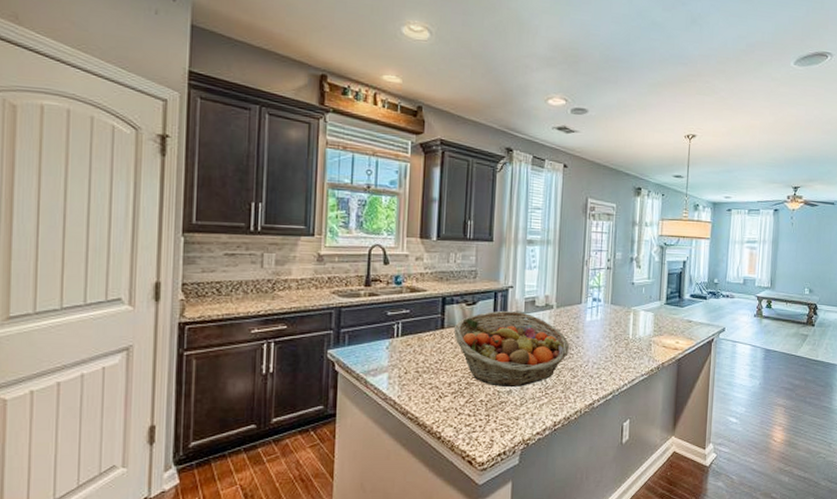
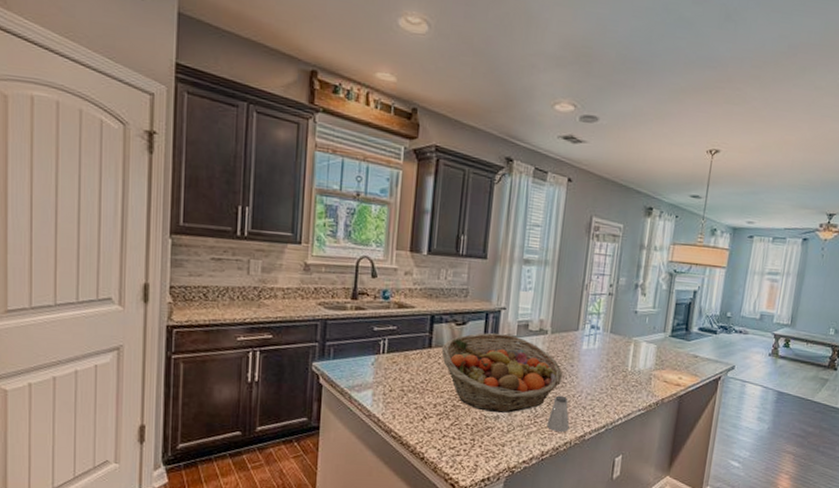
saltshaker: none [557,366,579,402] -> present [546,395,570,433]

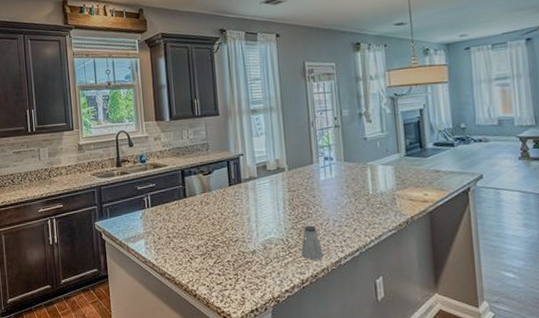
fruit basket: present [441,333,563,413] -> none [195,177,308,248]

